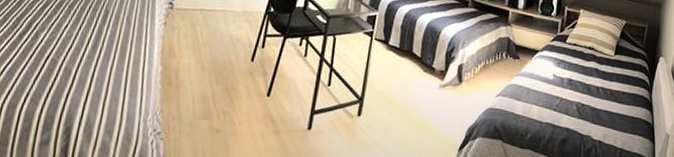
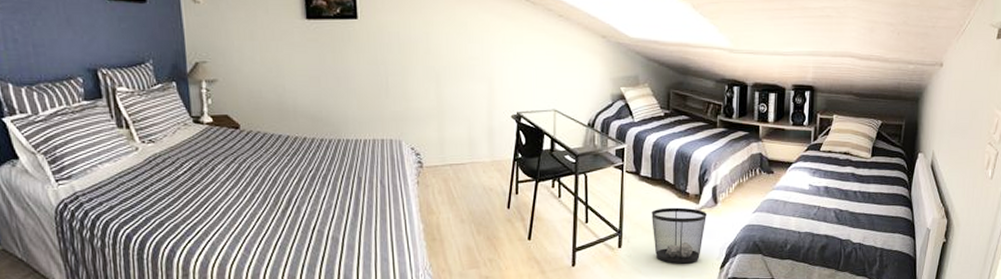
waste bin: none [394,80,450,141] -> present [652,207,707,264]

